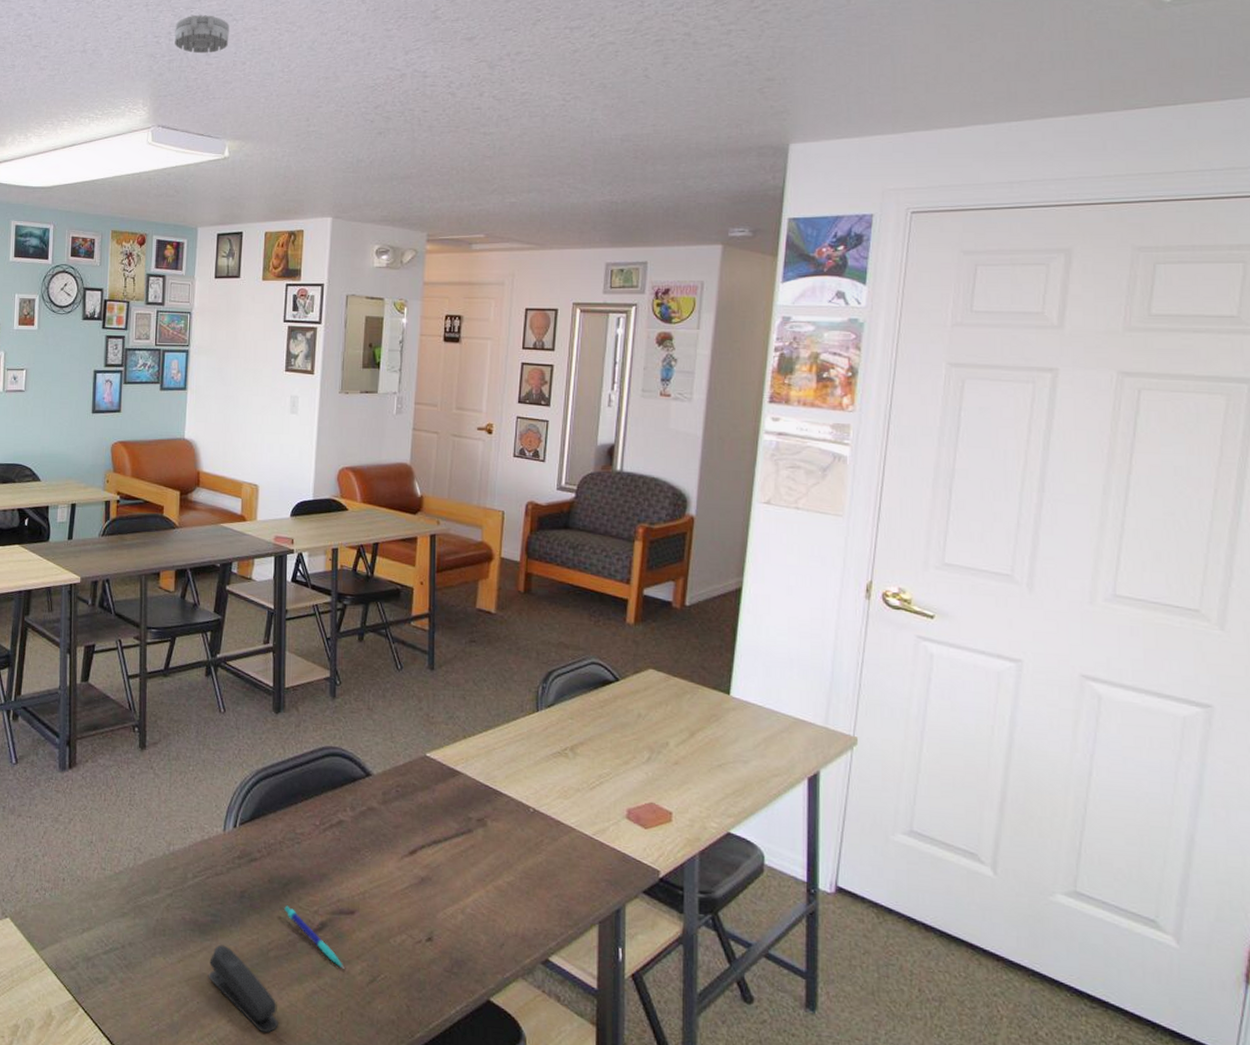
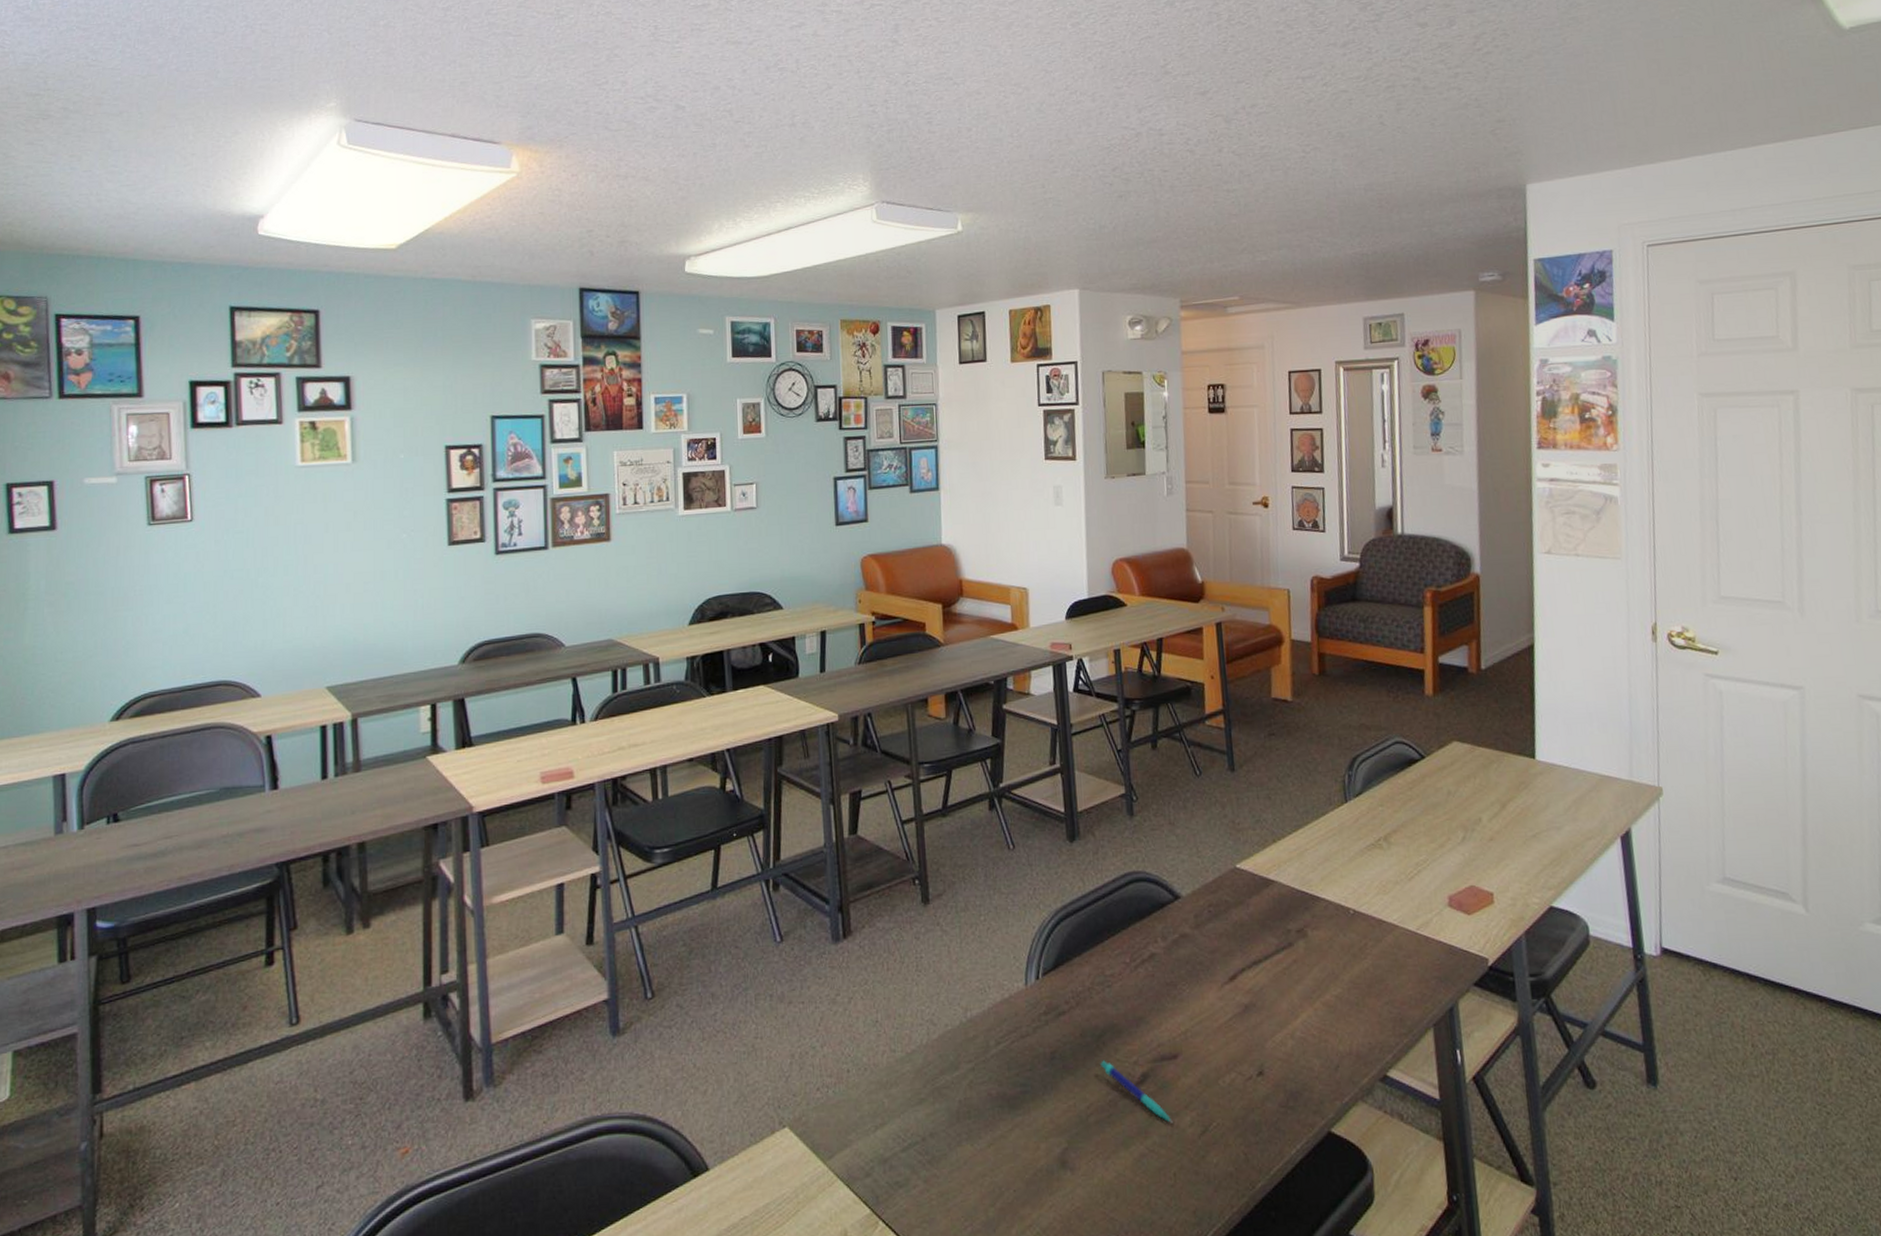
smoke detector: present [175,14,229,54] -> none [891,79,951,122]
stapler: present [208,944,278,1034] -> none [1023,1117,1107,1213]

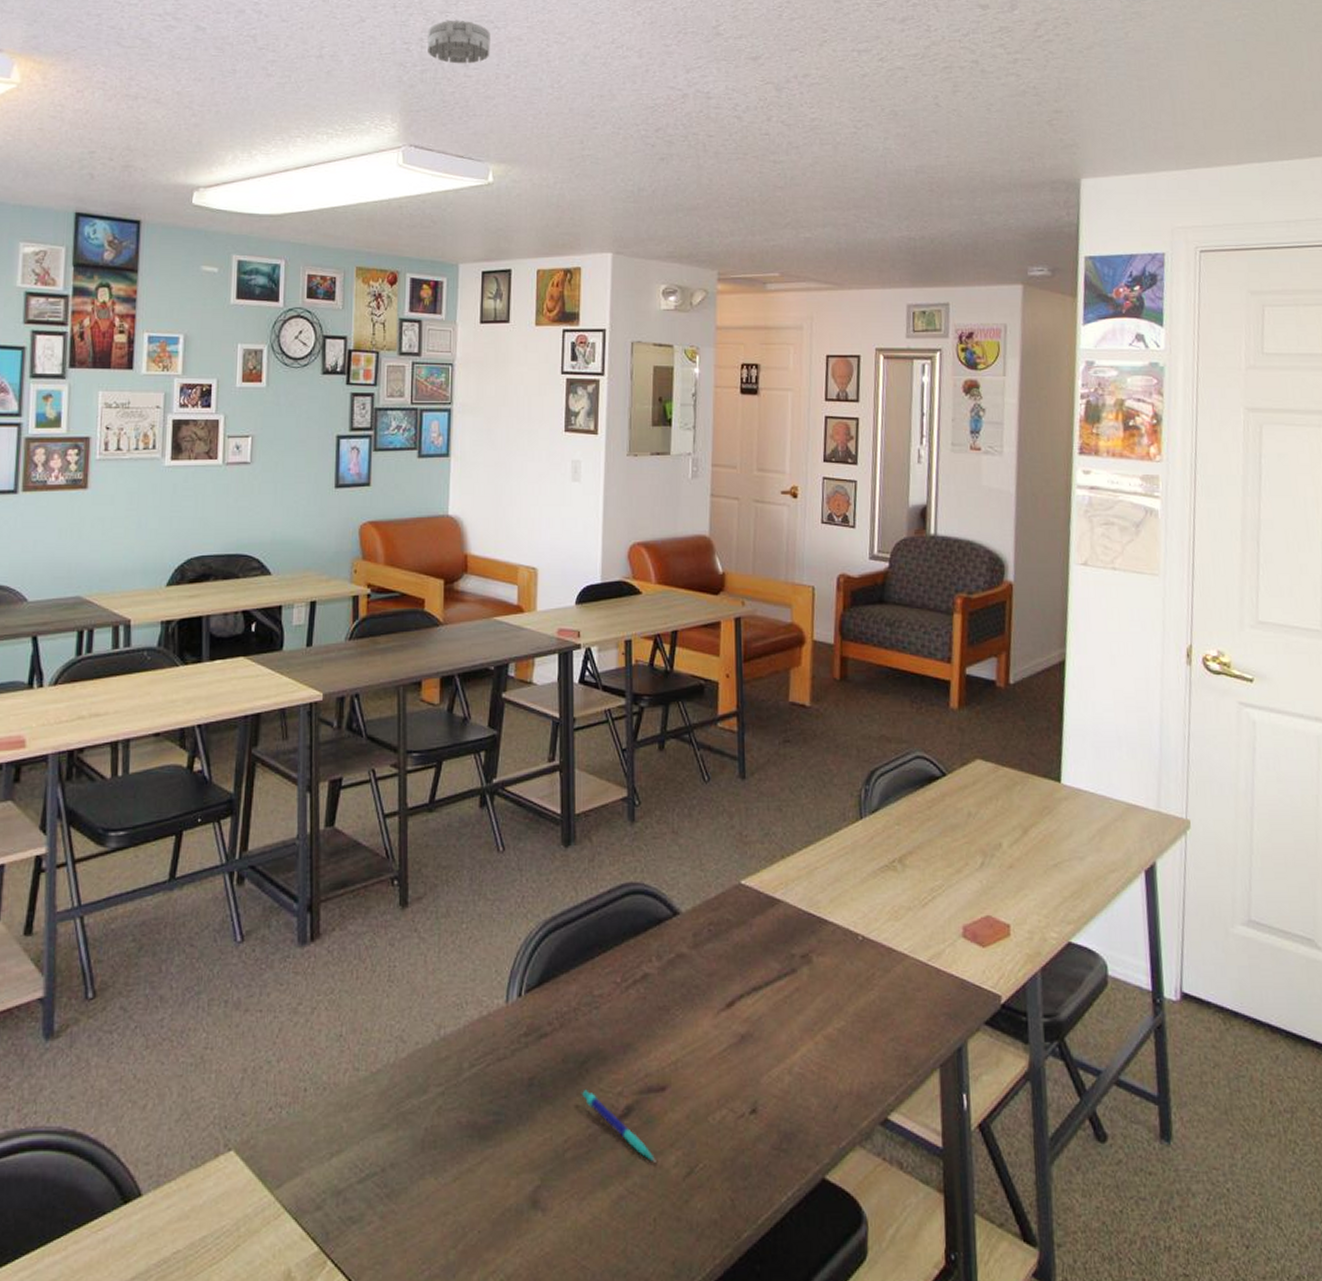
smoke detector: none [891,79,951,122] -> present [428,19,490,64]

